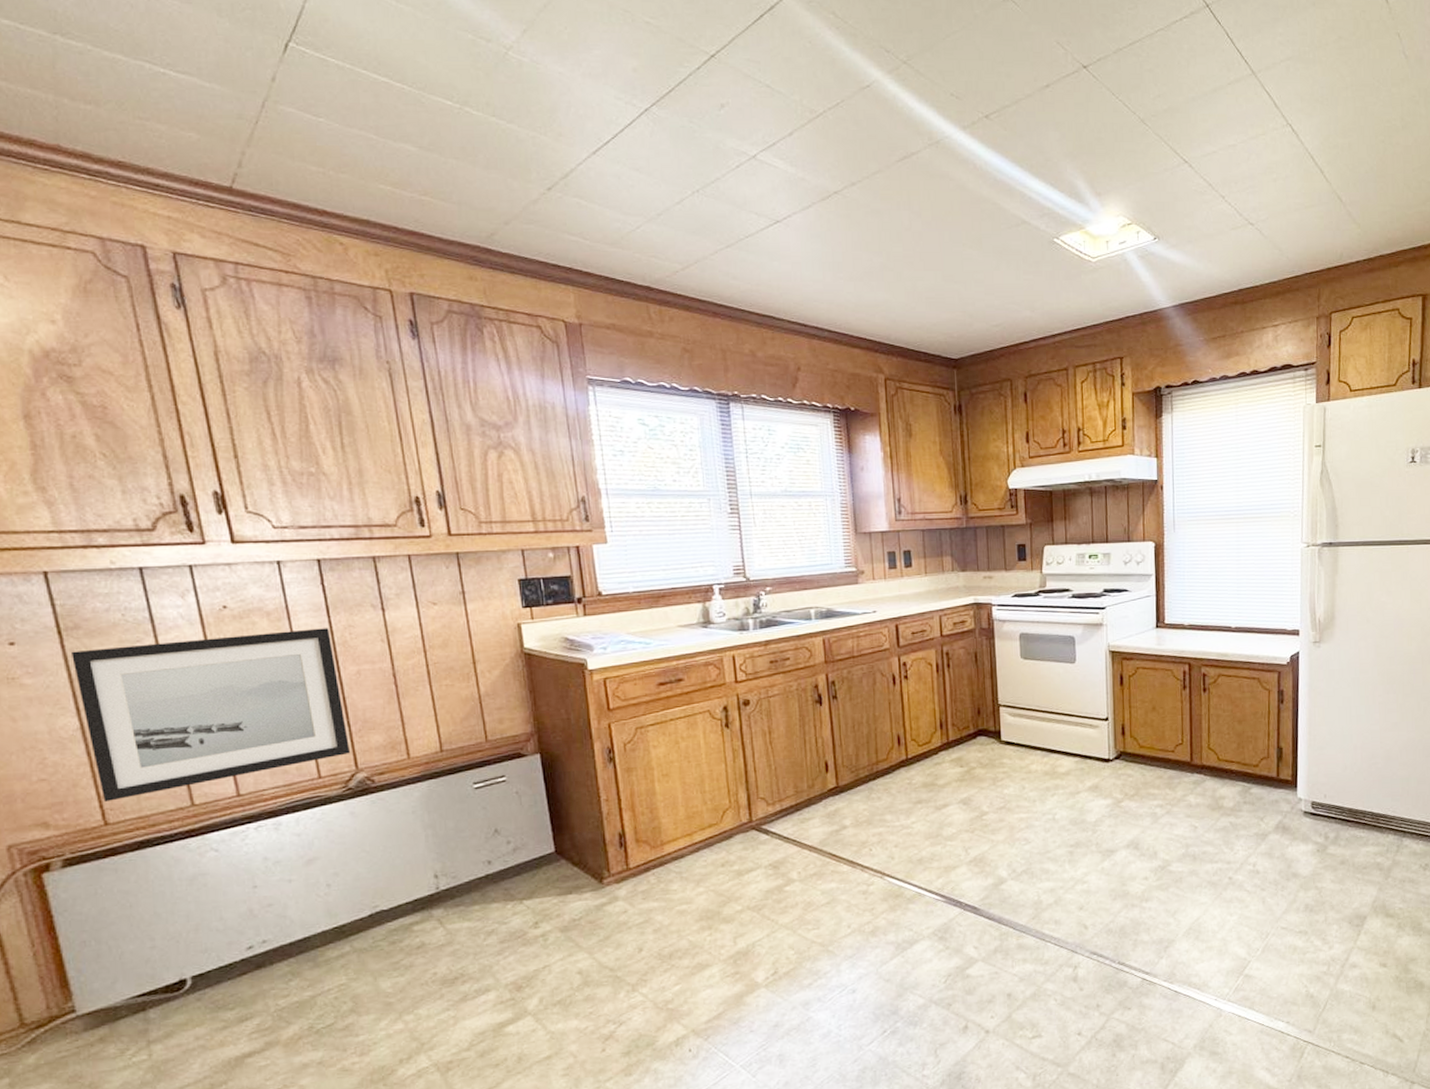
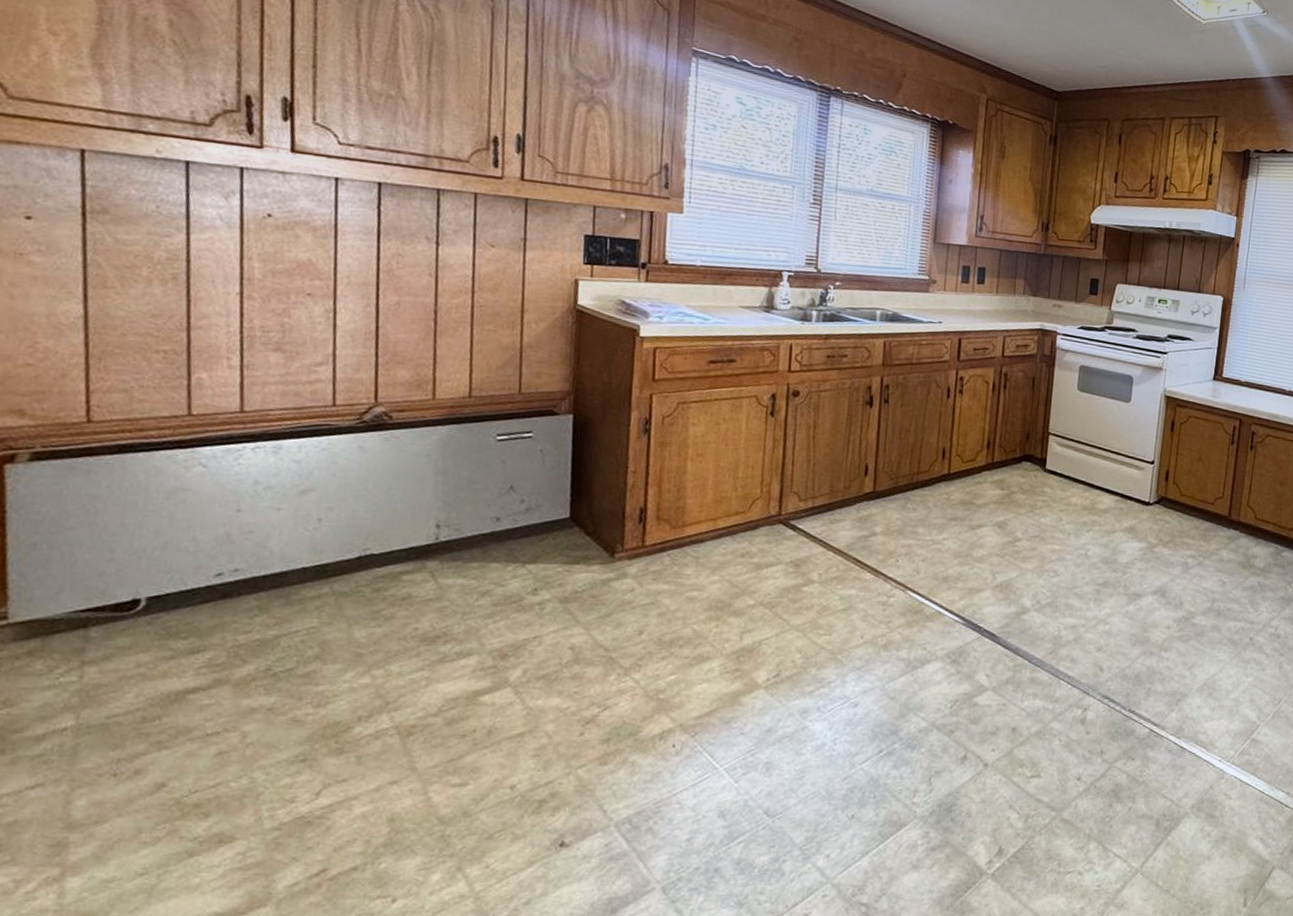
wall art: present [72,628,351,802] -> none [91,235,377,398]

